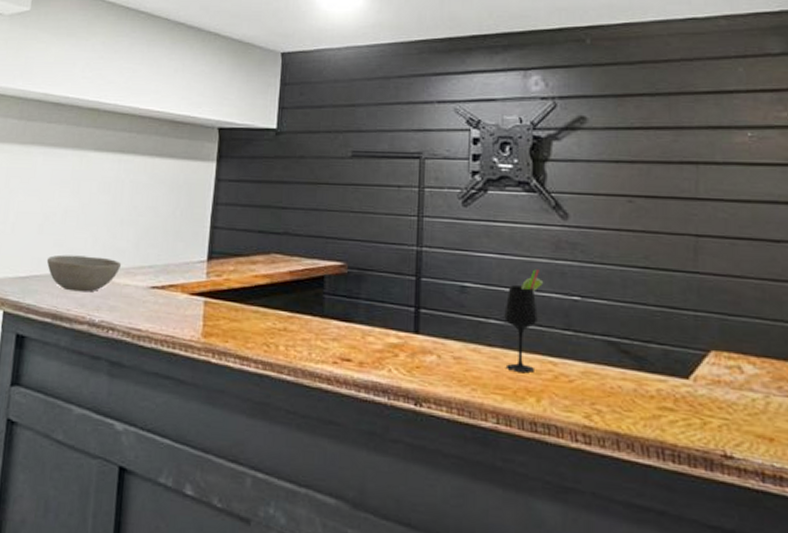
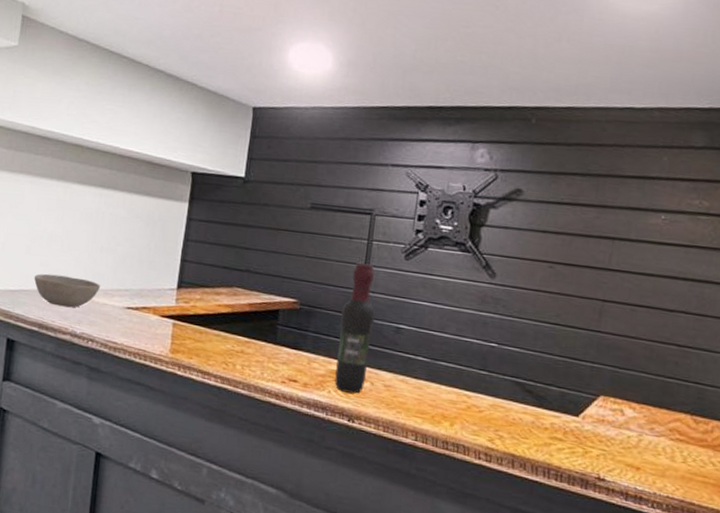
wine bottle: none [395,215,436,370] -> present [334,263,376,394]
wine glass: present [504,269,544,373] -> none [427,318,468,402]

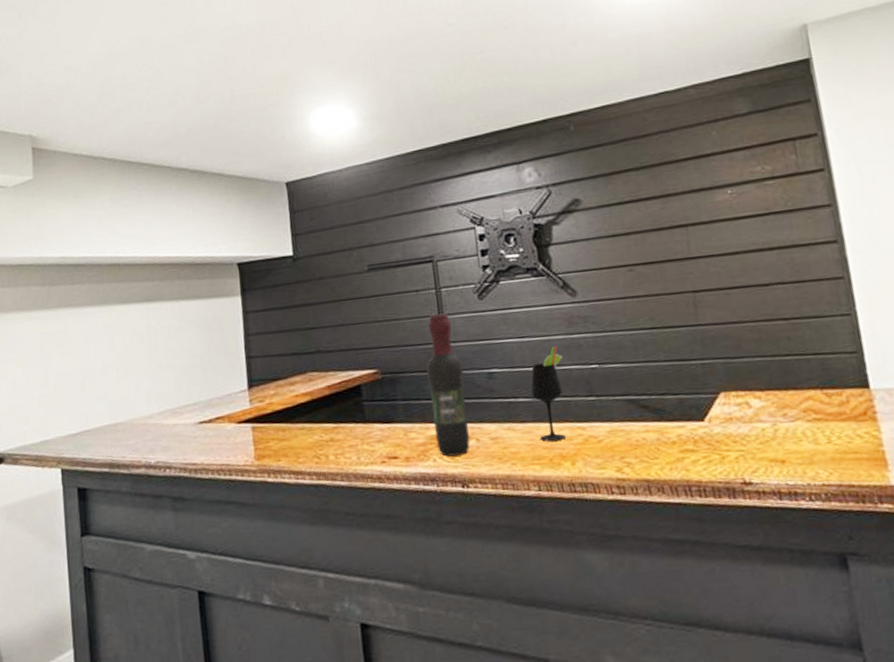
bowl: present [33,273,101,308] -> none [94,403,167,439]
wine glass: none [427,318,468,402] -> present [530,346,566,442]

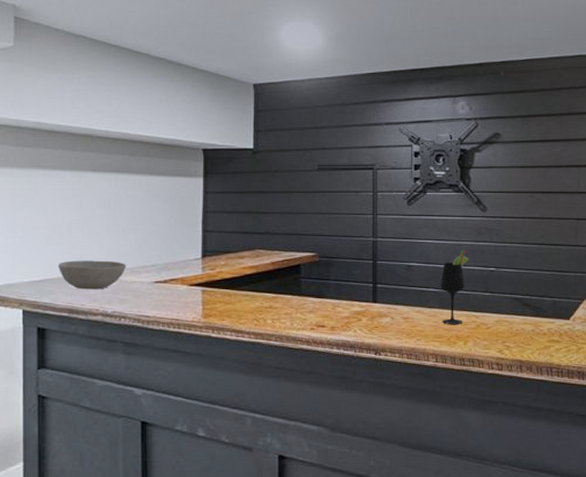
bowl: none [94,403,167,439] -> present [58,260,127,290]
wine bottle: present [426,314,470,457] -> none [357,214,388,329]

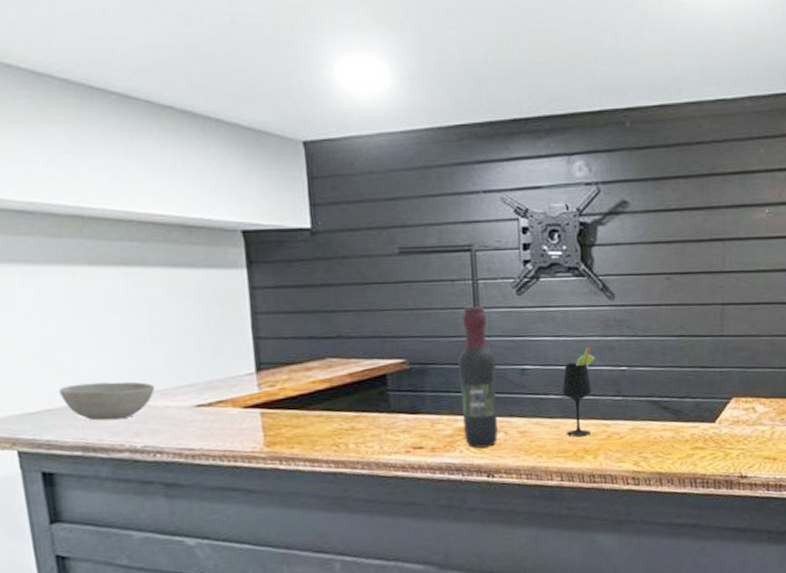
wine bottle: none [357,214,388,329] -> present [458,307,498,448]

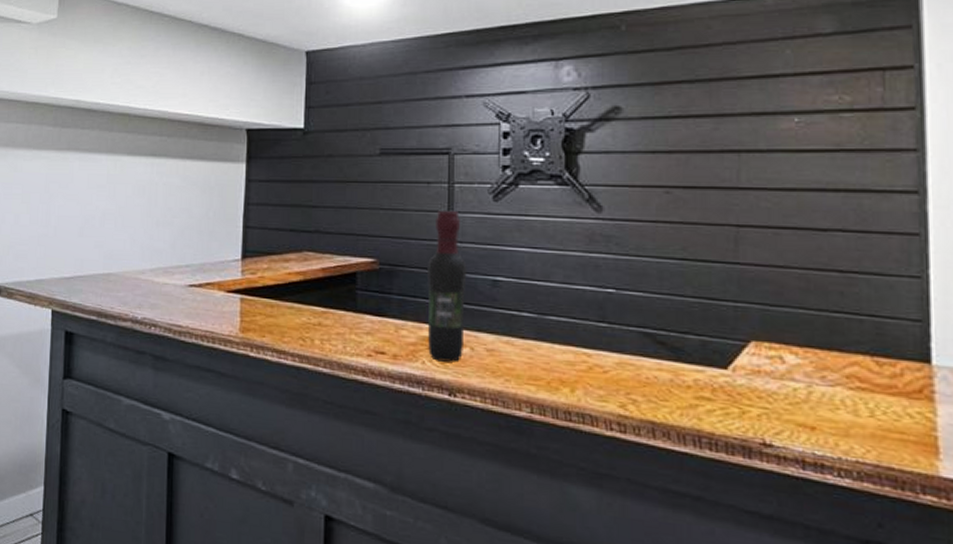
bowl: present [58,381,156,421] -> none [88,256,160,291]
wine glass: present [562,347,596,436] -> none [537,262,578,364]

